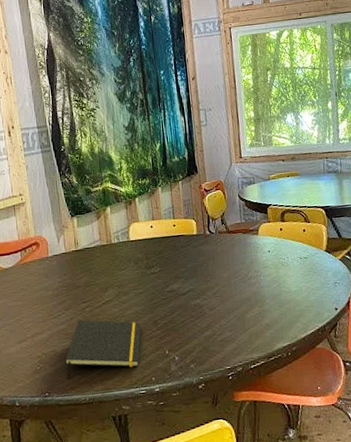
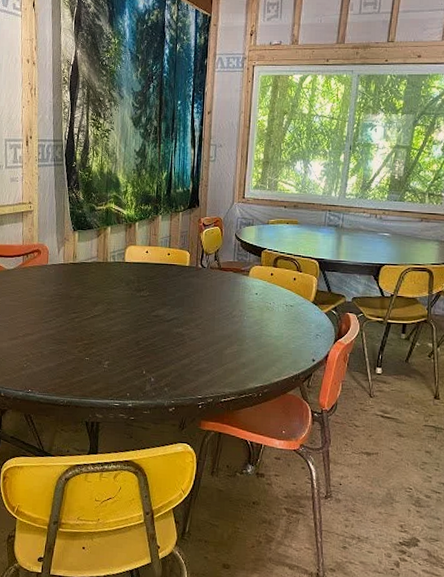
notepad: present [64,320,142,380] -> none [49,329,124,381]

